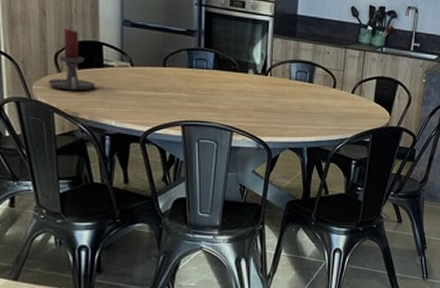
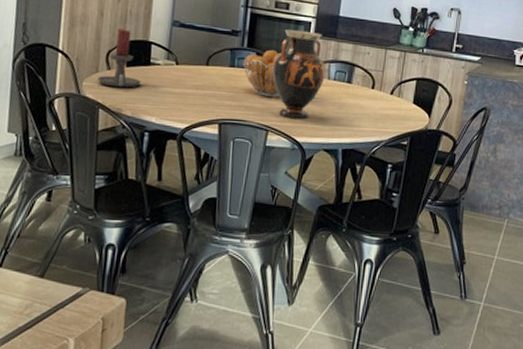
fruit basket: none [202,49,242,98] -> present [243,49,281,97]
vase: none [232,29,287,119] -> present [272,29,327,119]

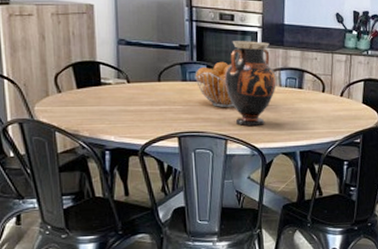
candle holder: present [97,27,142,88] -> none [48,50,95,110]

